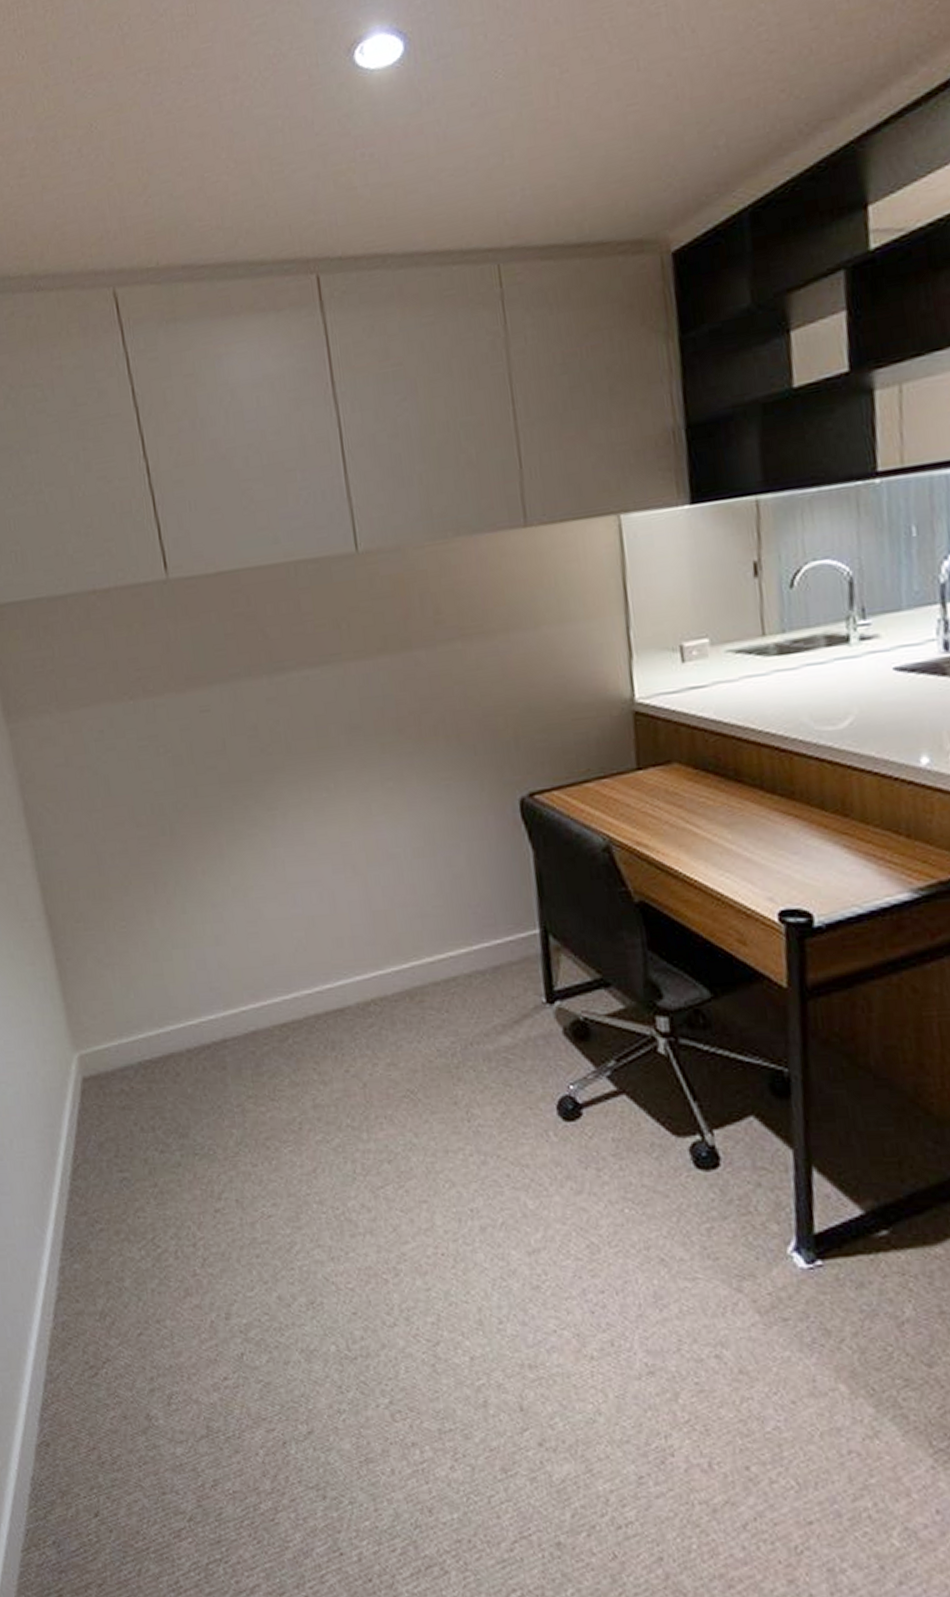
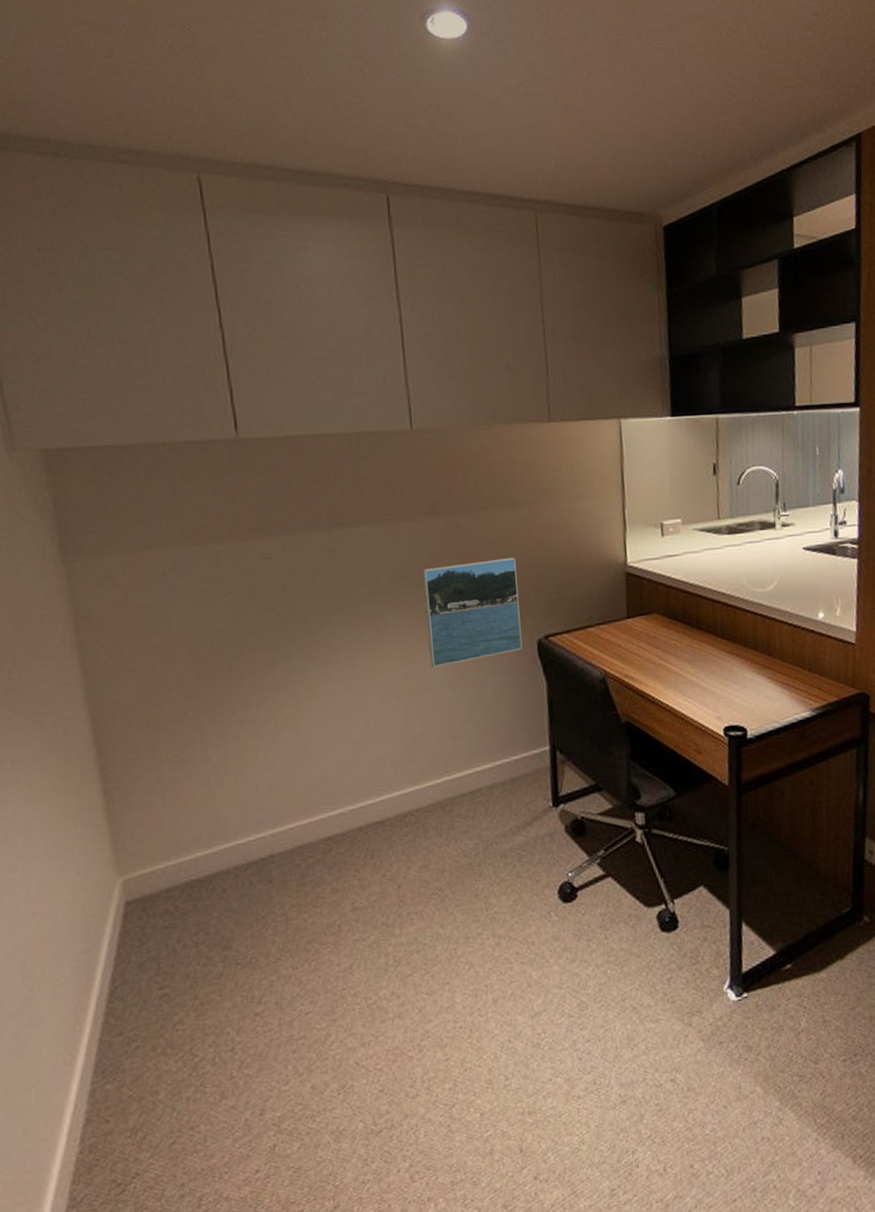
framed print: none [376,698,501,833] -> present [422,558,523,668]

